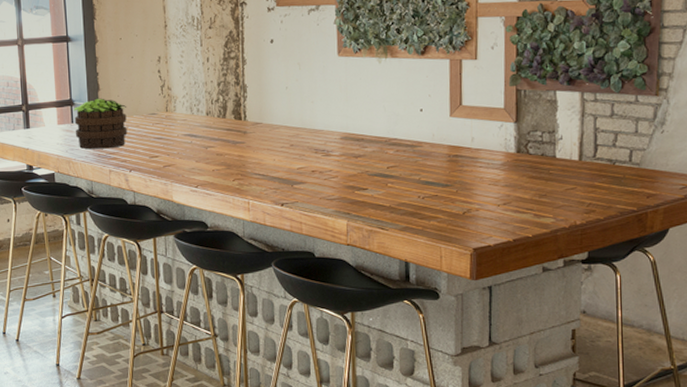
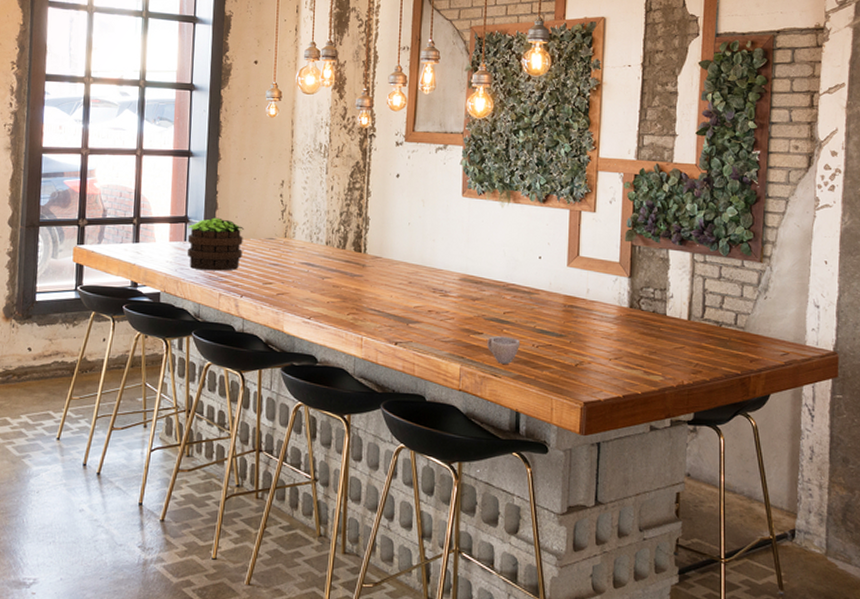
cup: none [372,190,406,217] -> present [487,336,521,364]

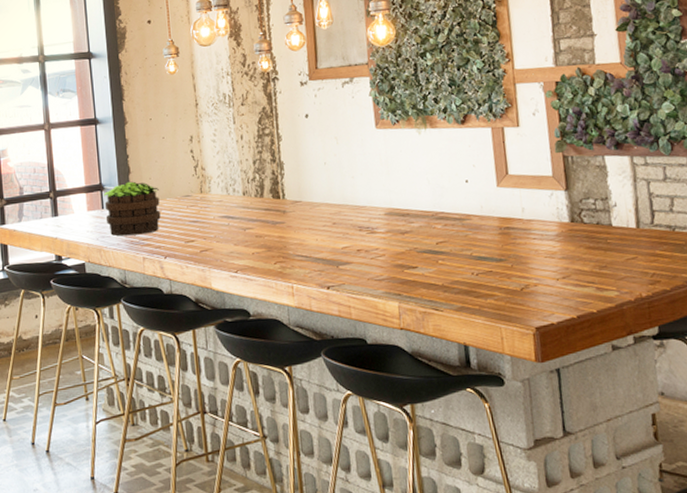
cup: present [487,336,521,364] -> none [423,267,459,297]

